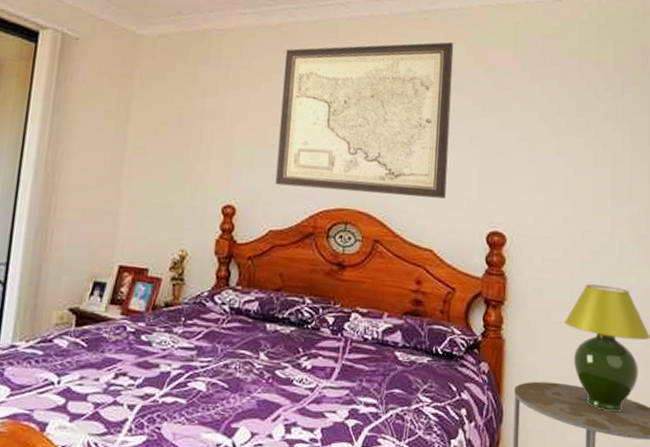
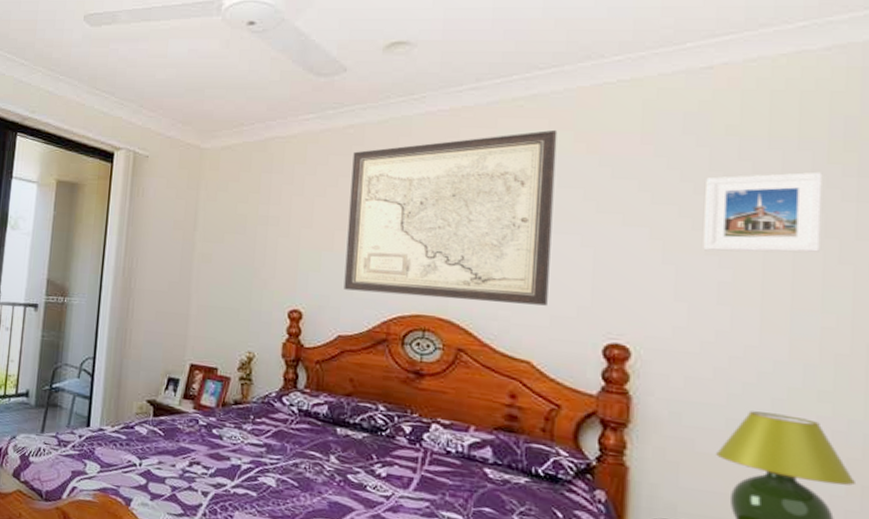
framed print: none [555,90,629,154] -> present [703,171,823,253]

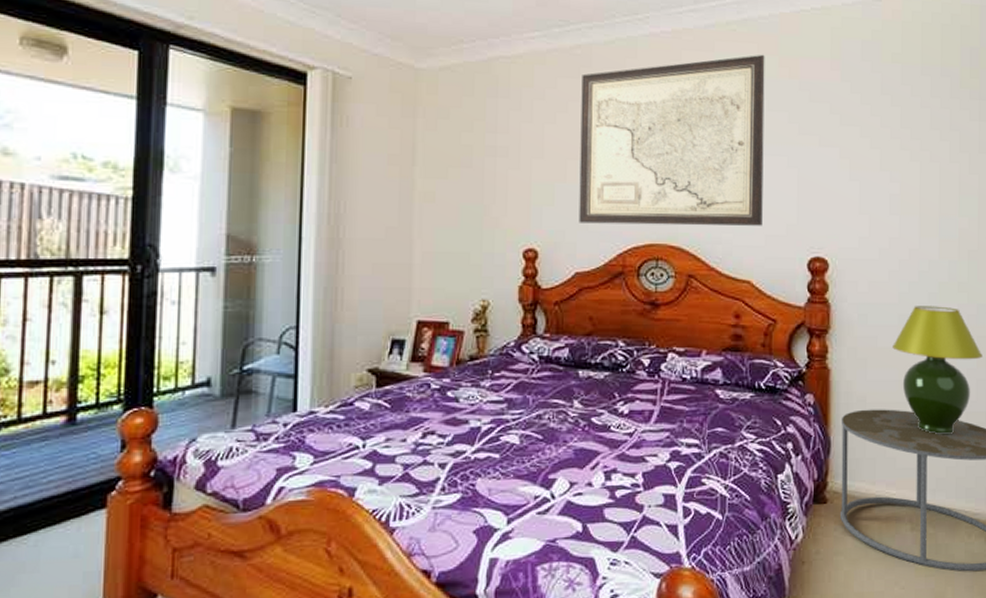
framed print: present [703,171,823,253] -> none [879,95,957,167]

